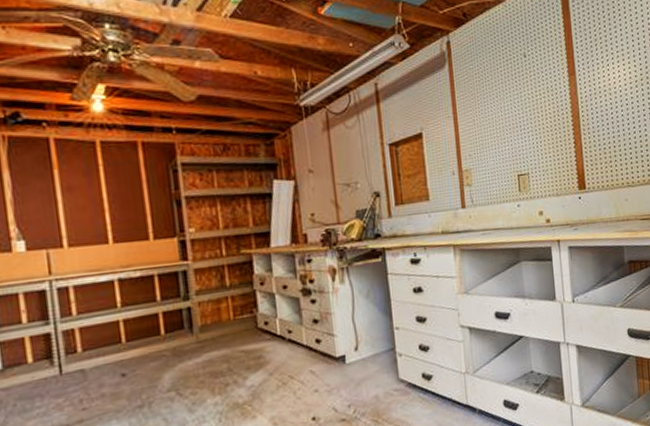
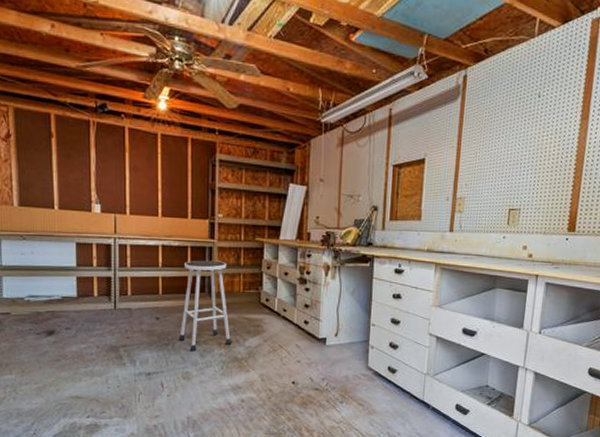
stool: none [152,286,228,409] -> present [178,260,232,352]

